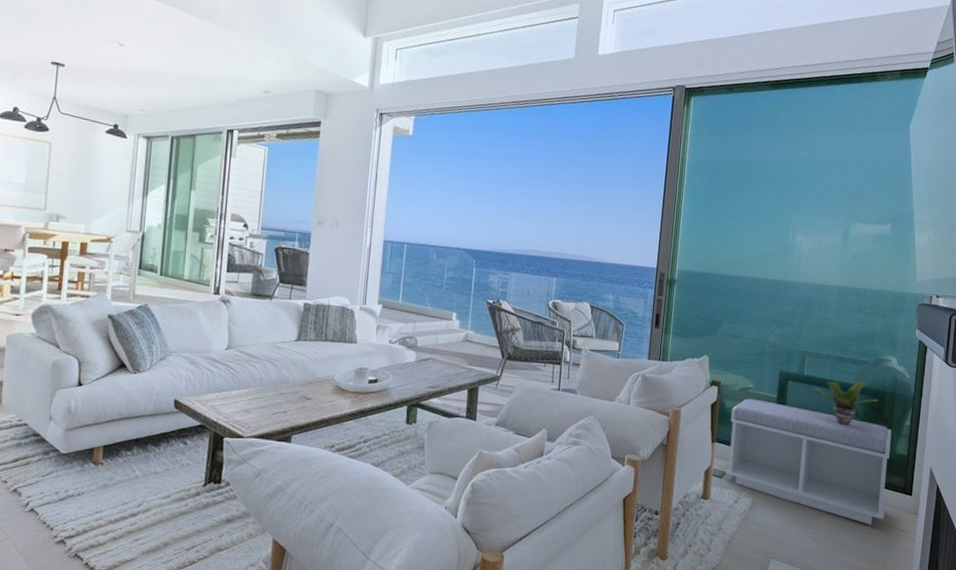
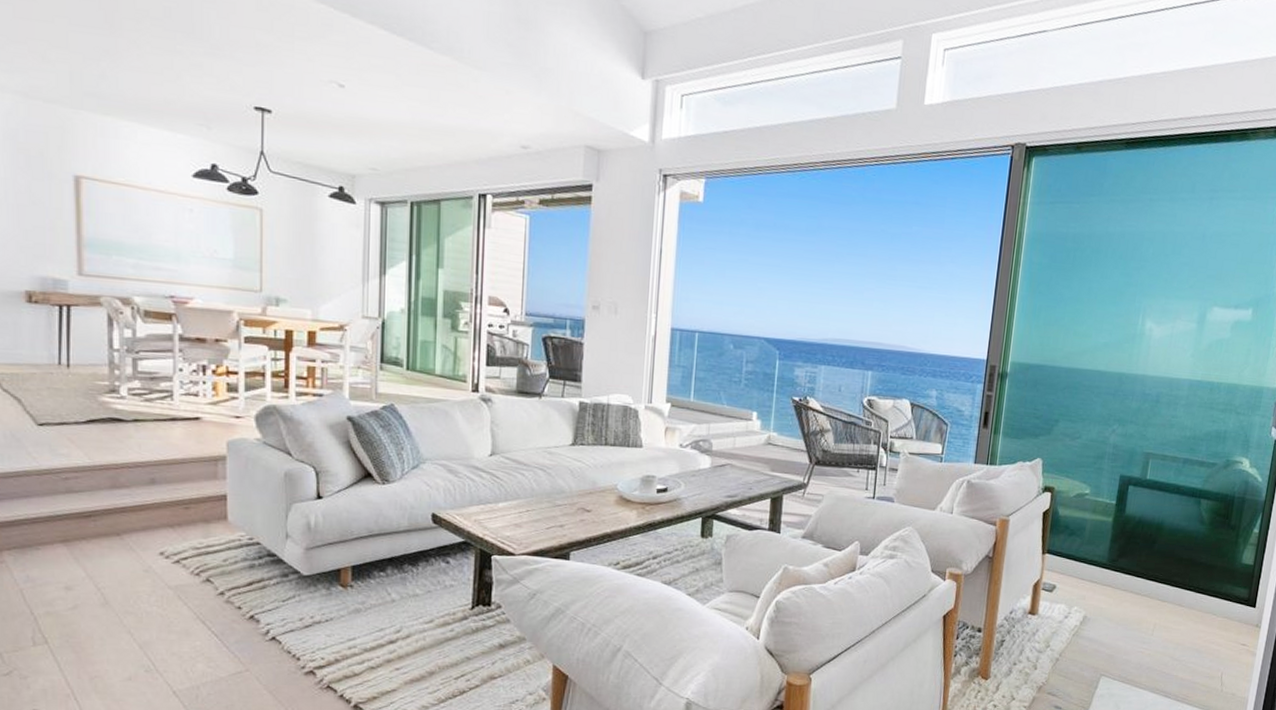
bench: present [726,398,892,525] -> none [1057,505,1239,639]
potted plant: present [814,380,878,425] -> none [1157,485,1226,533]

